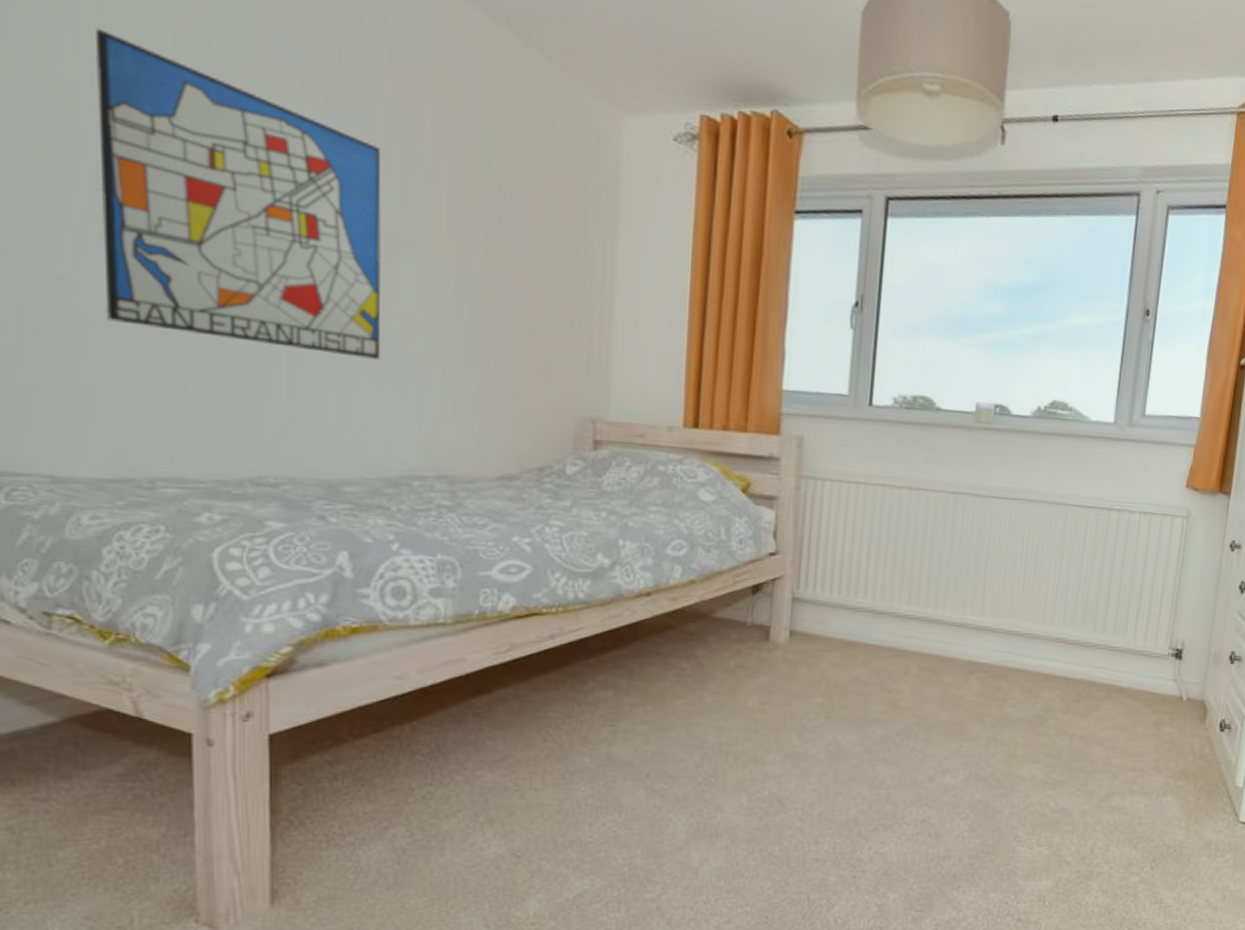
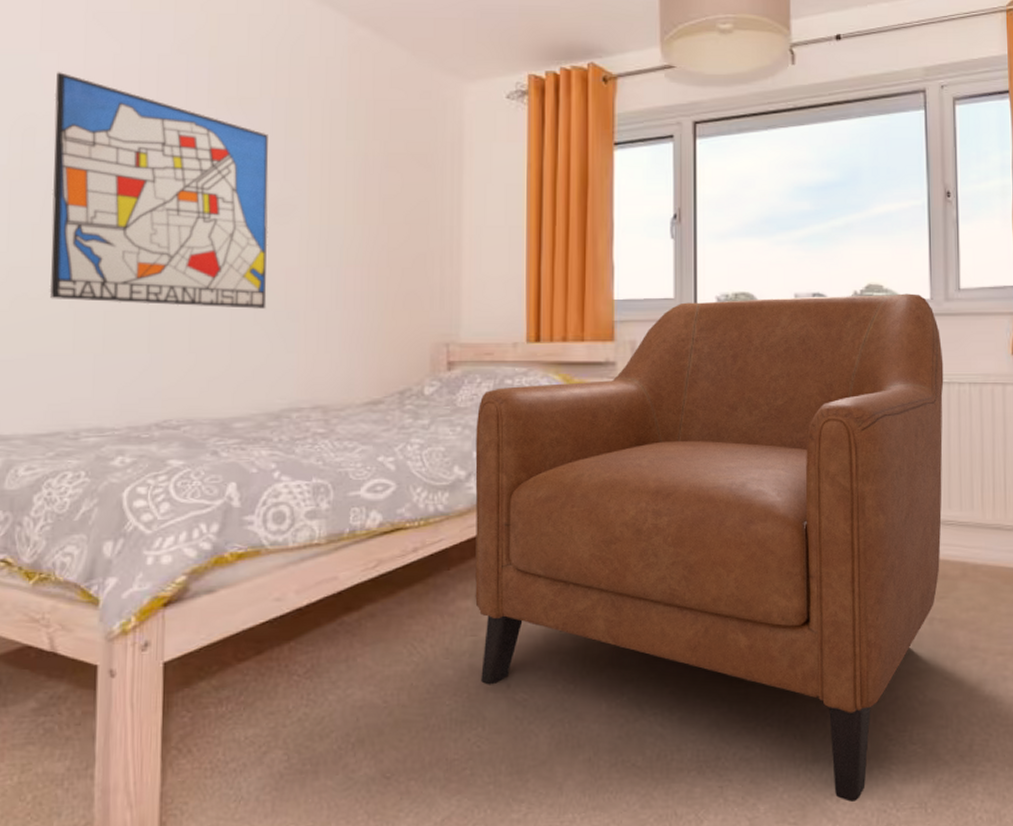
chair: none [616,400,1119,894] -> present [475,293,944,802]

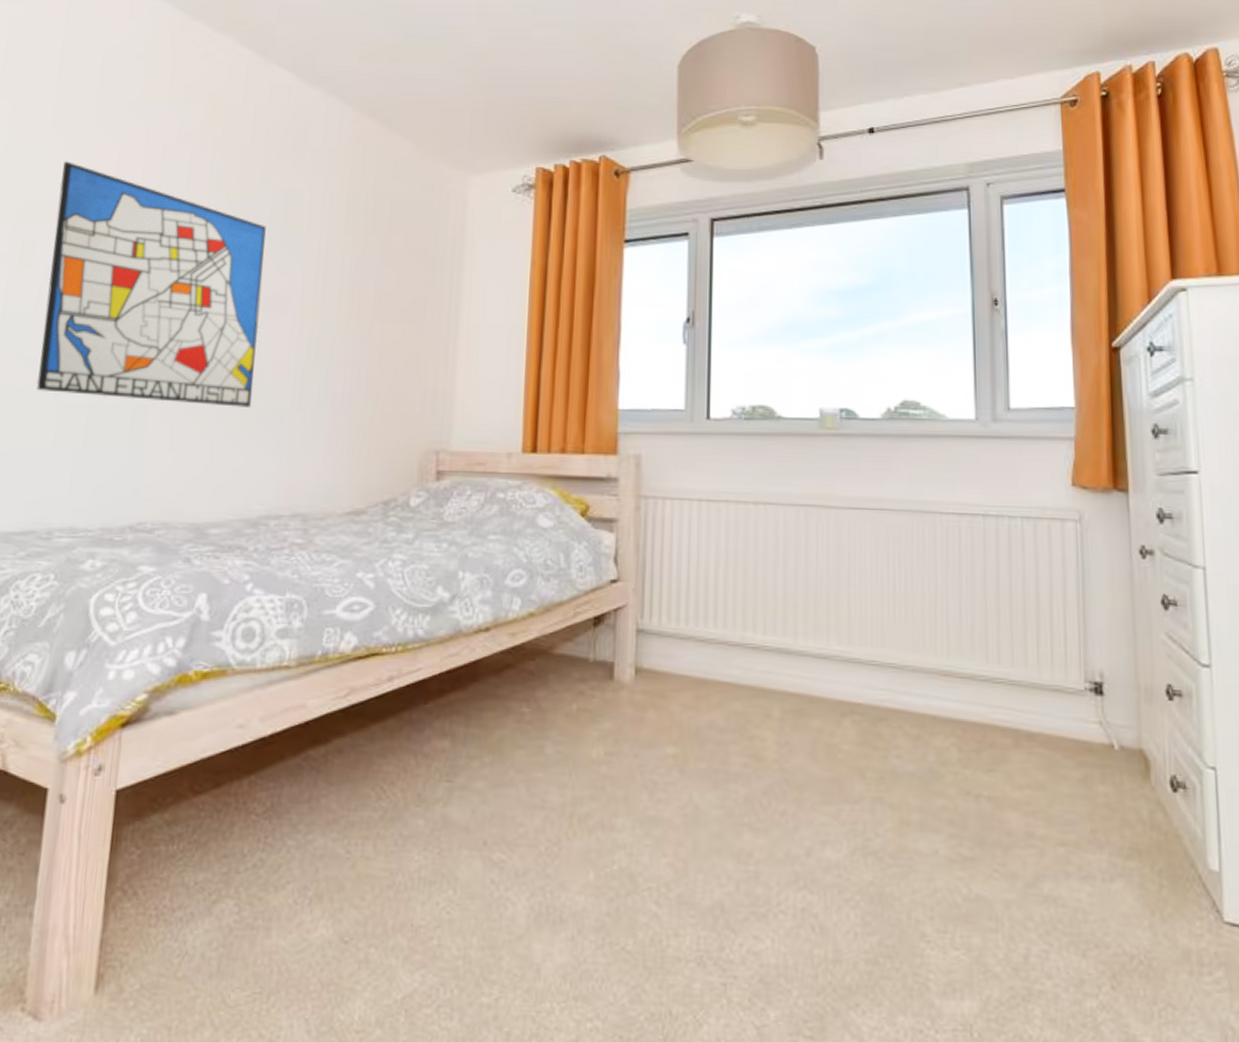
chair: present [475,293,944,802] -> none [453,412,992,1016]

